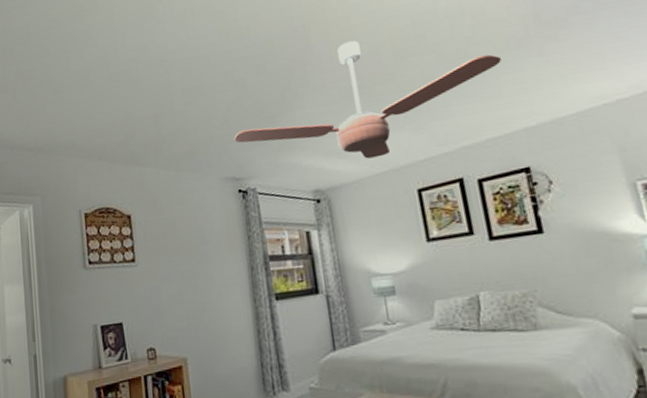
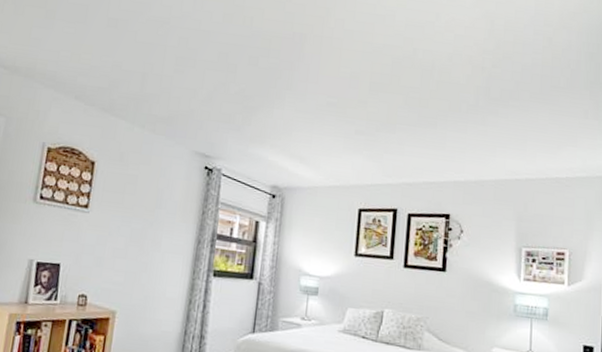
ceiling fan: present [234,41,501,159] -> none [212,61,452,172]

